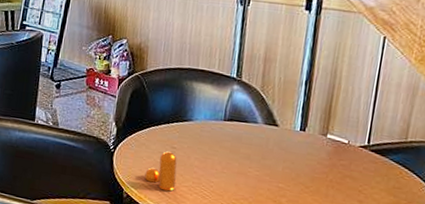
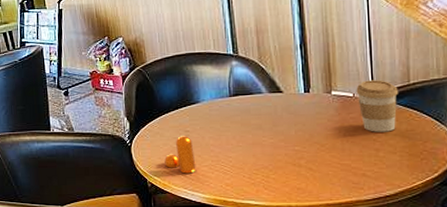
coffee cup: none [351,129,394,186] -> present [356,80,398,132]

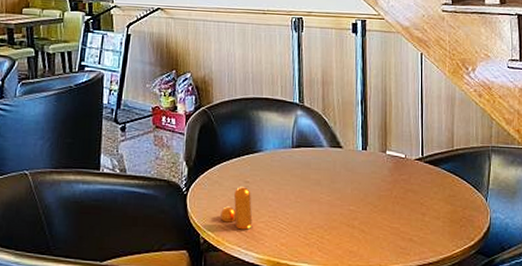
coffee cup: present [356,80,398,132] -> none [408,142,443,197]

